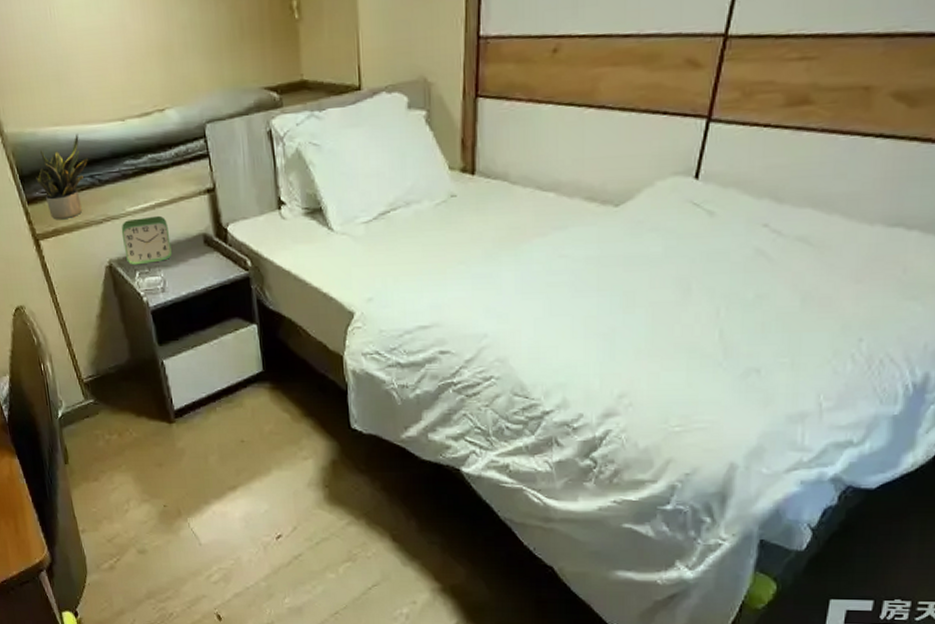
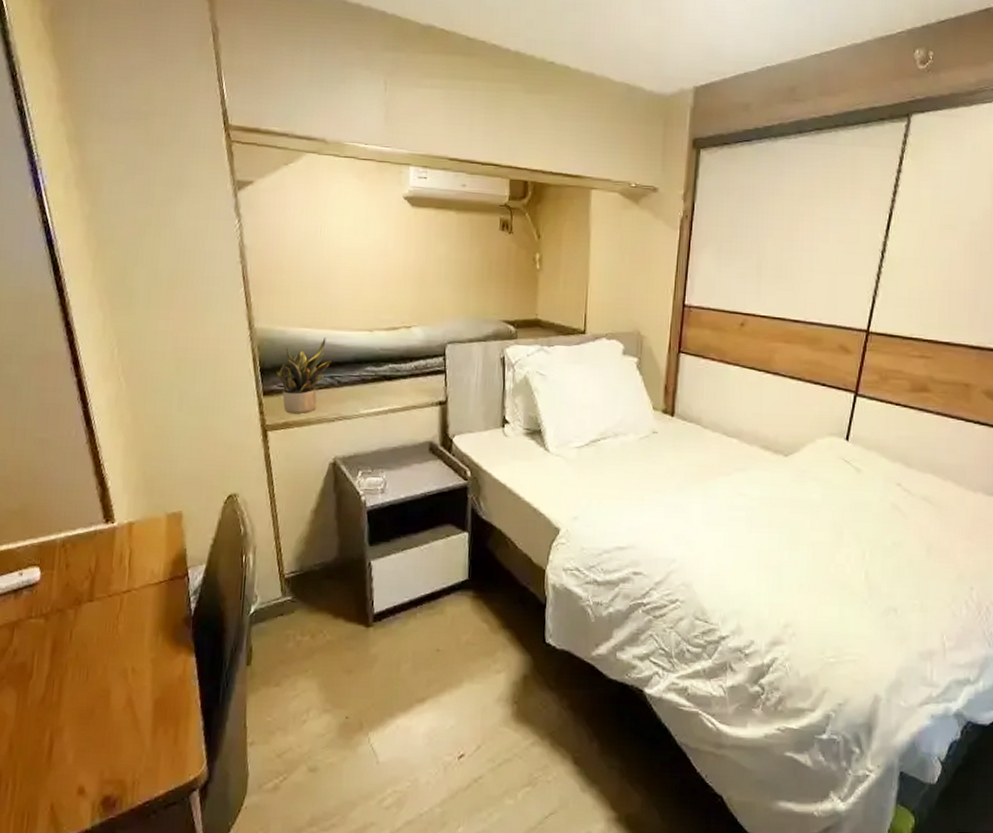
alarm clock: present [121,215,172,265] -> none [351,420,398,465]

